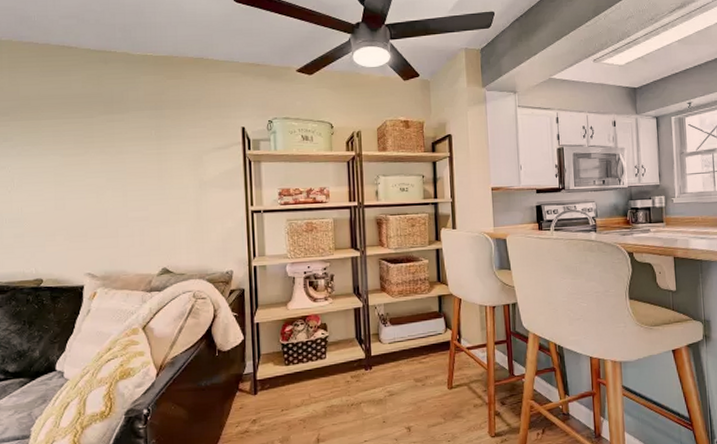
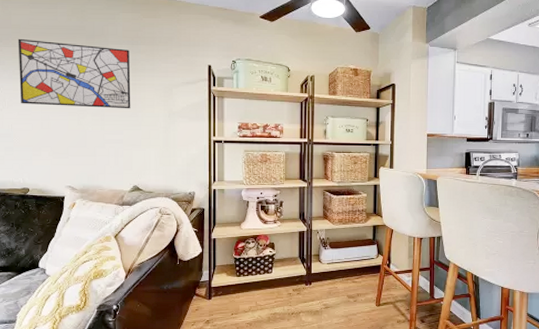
wall art: none [27,111,157,184] -> present [17,38,131,109]

